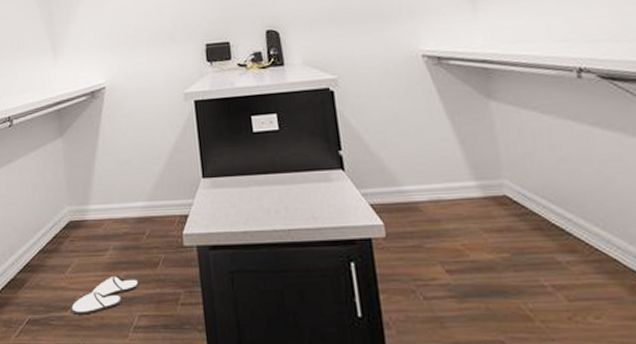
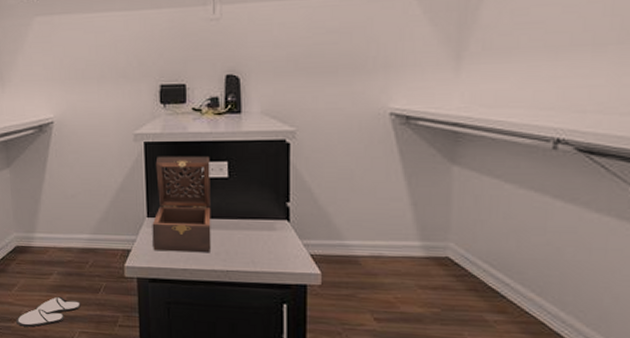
jewelry box: none [206,110,270,213] -> present [152,156,212,252]

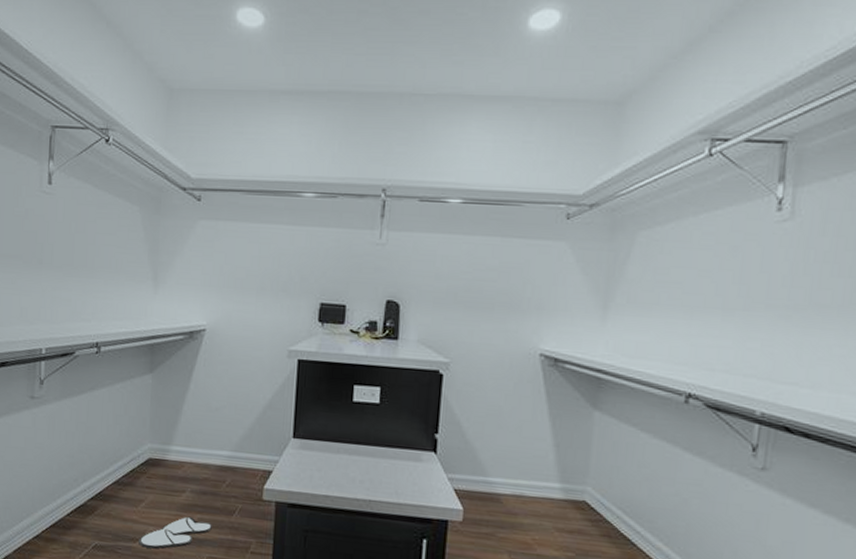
jewelry box: present [152,156,212,252] -> none [295,375,363,479]

